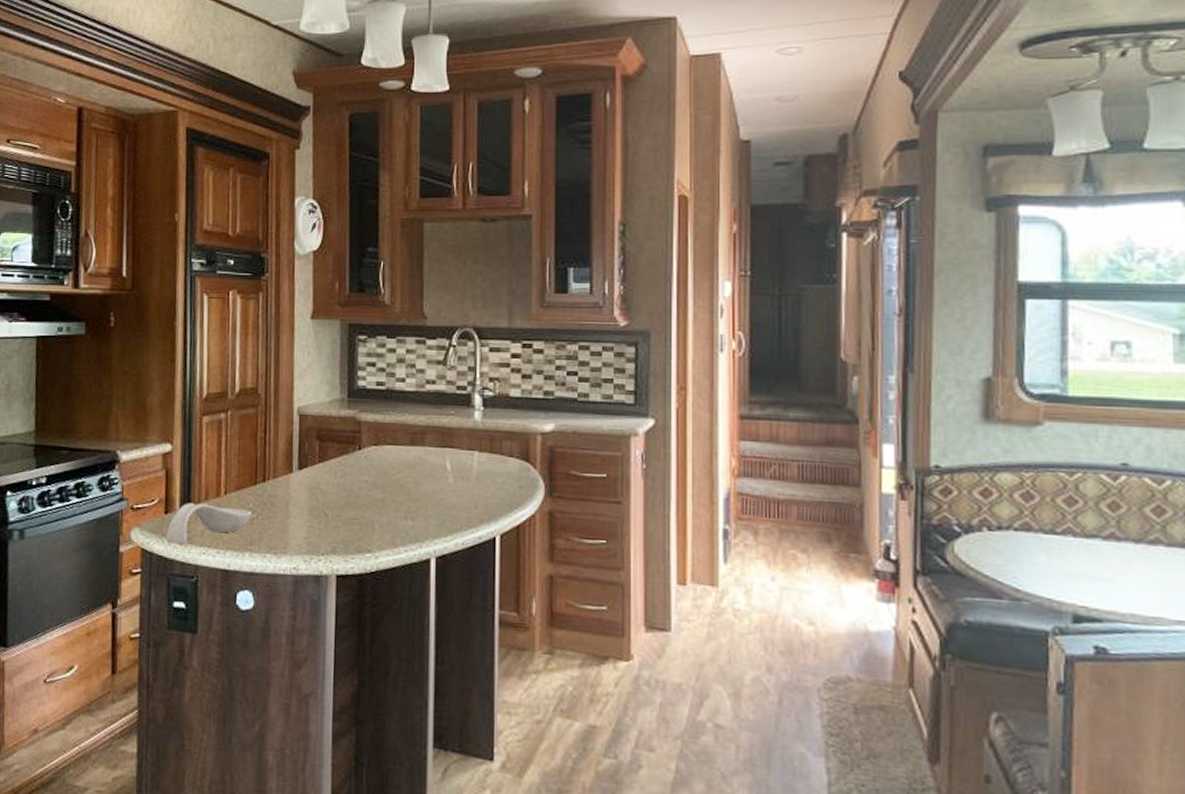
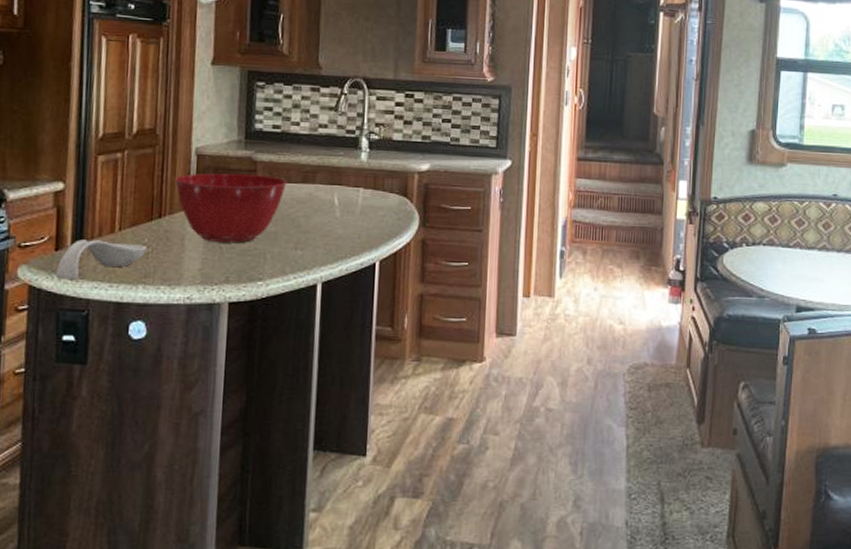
mixing bowl: none [277,434,394,510] -> present [174,173,288,243]

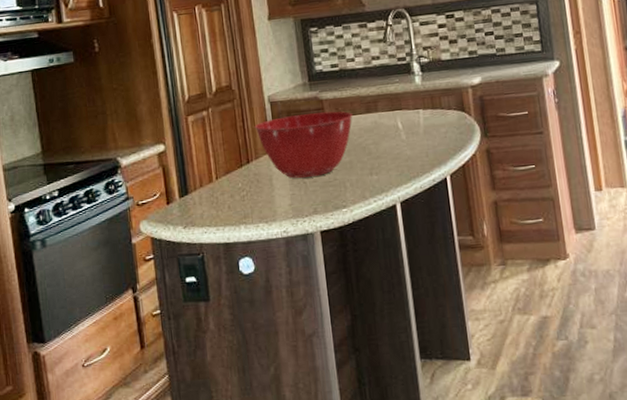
spoon rest: present [56,239,146,281] -> none [171,189,242,229]

